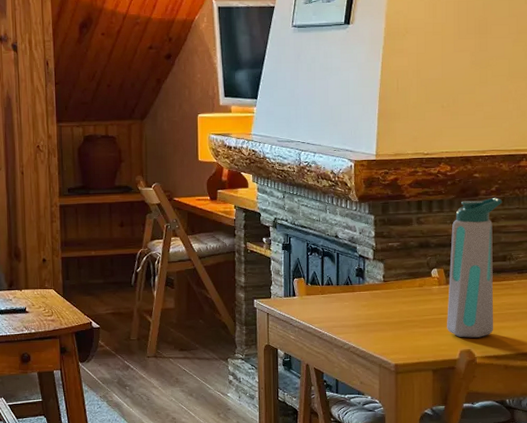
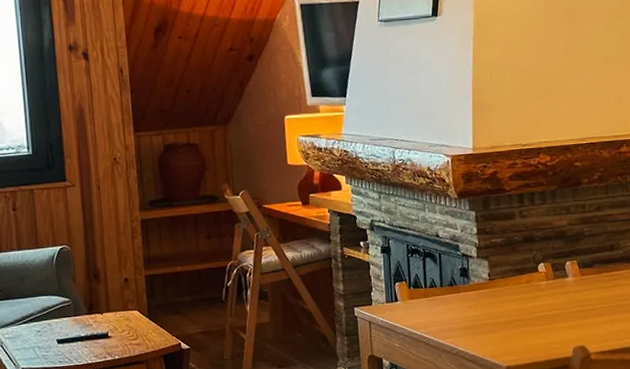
water bottle: present [447,197,503,338] -> none [556,185,607,334]

